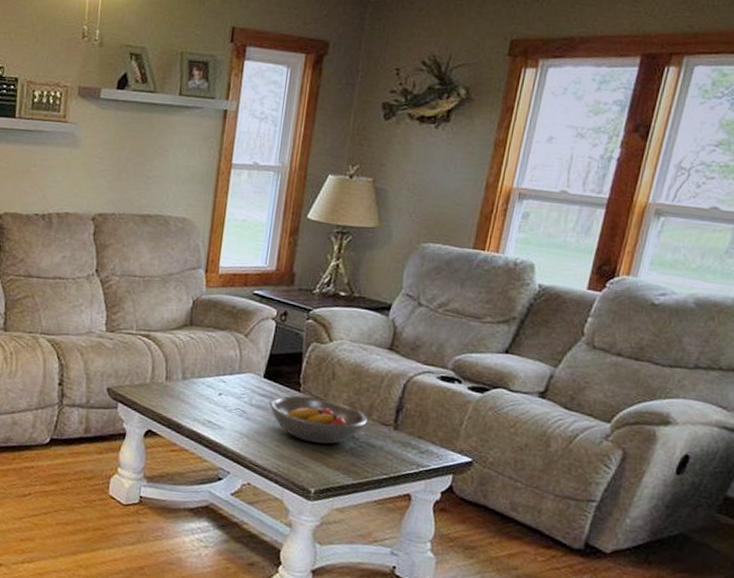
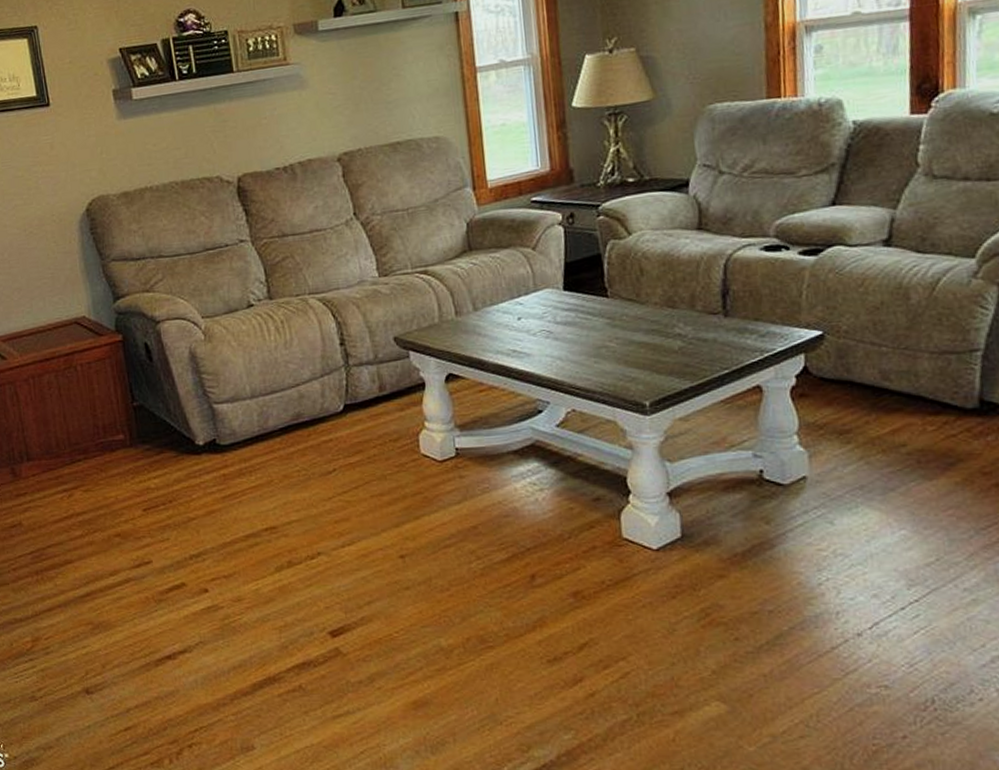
fruit bowl: present [269,395,368,444] -> none [576,299,692,350]

